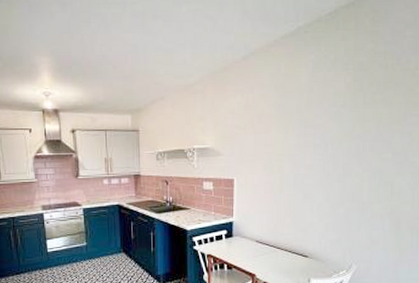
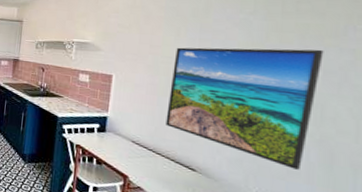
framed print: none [282,134,392,239] -> present [165,47,324,170]

